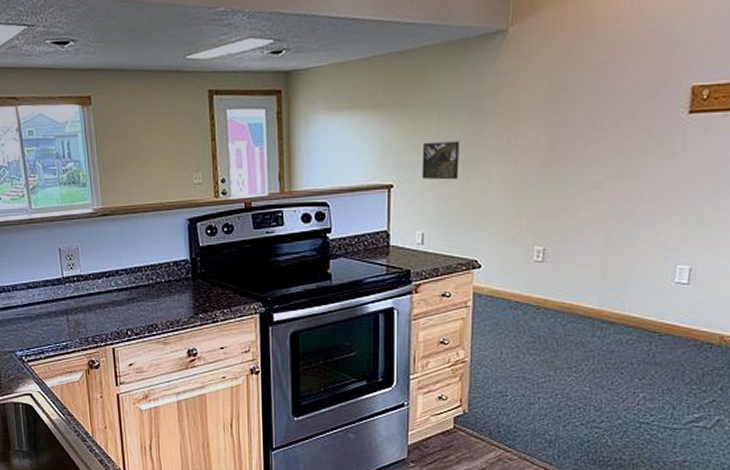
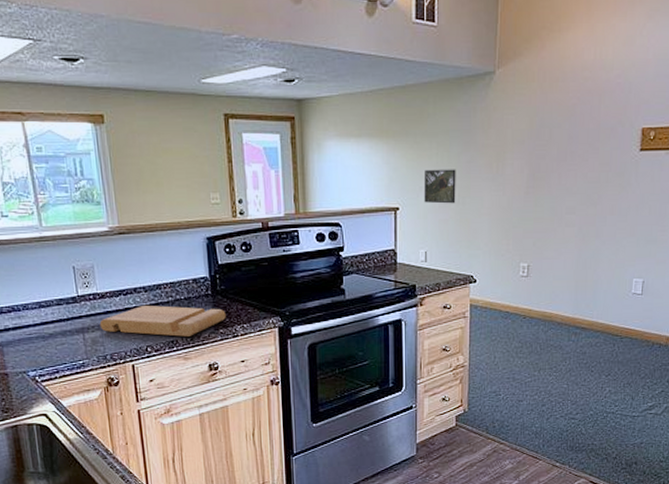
cutting board: none [82,287,206,321] -> present [99,305,226,337]

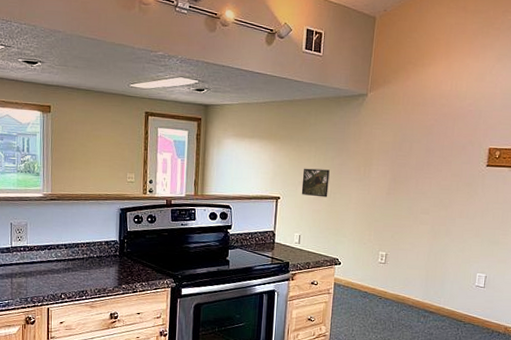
cutting board: present [99,305,226,337] -> none [25,259,129,289]

